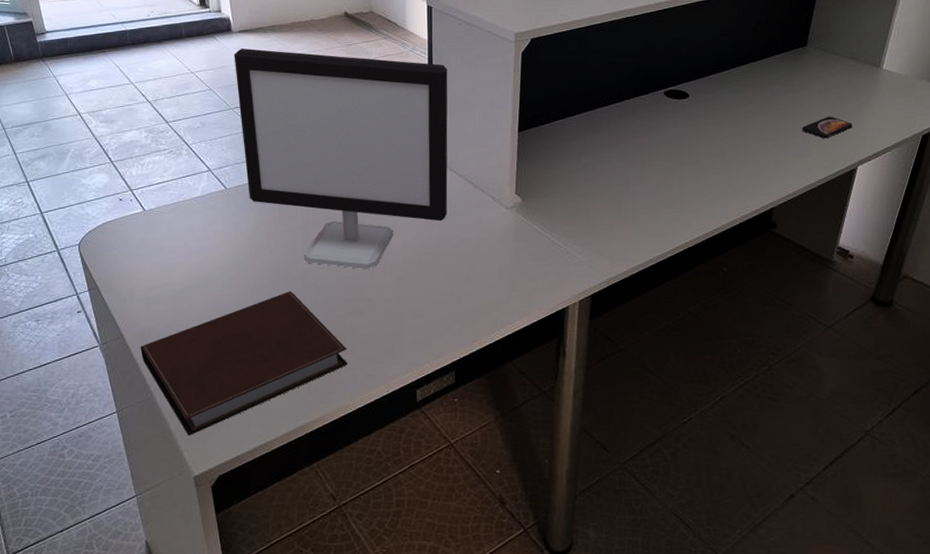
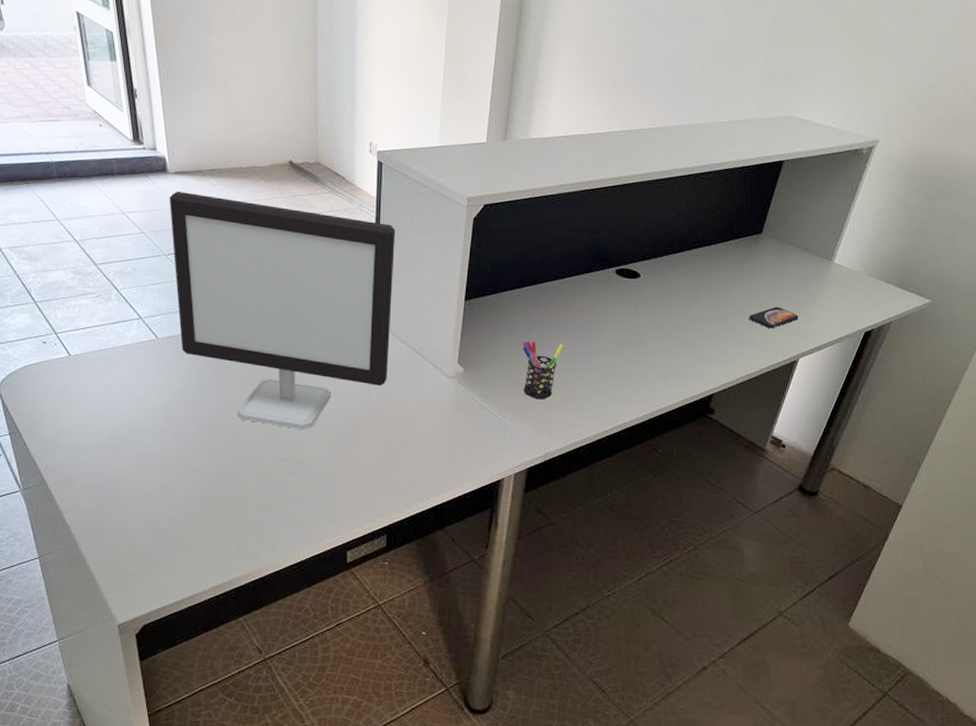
notebook: present [140,291,347,437] -> none [64,447,279,586]
pen holder: none [577,167,619,224] -> present [522,341,564,399]

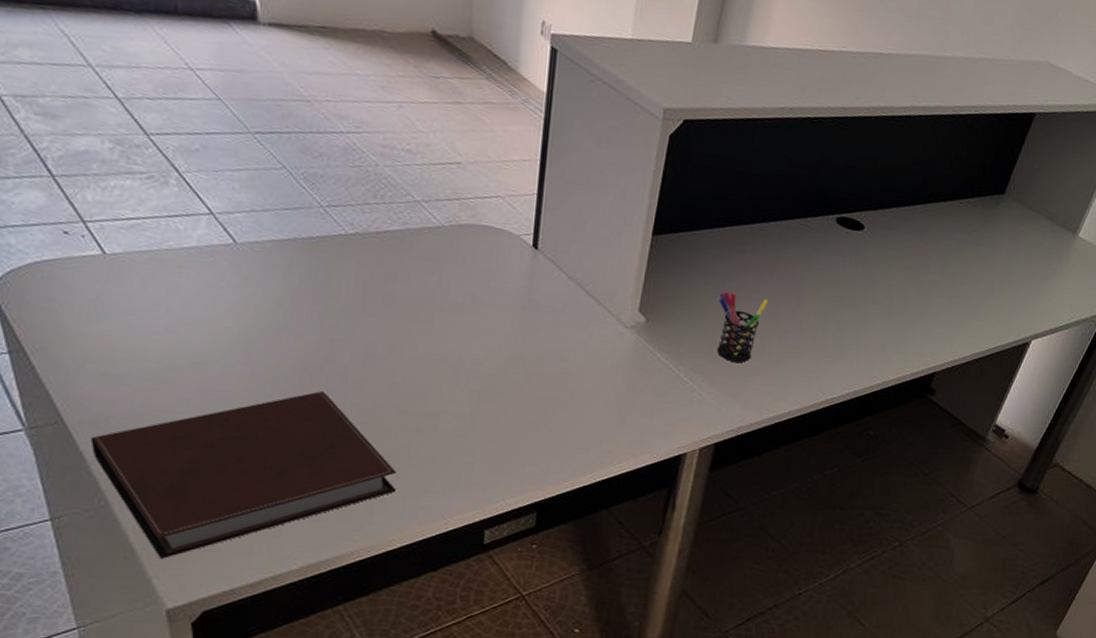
notebook: none [64,447,279,586] -> present [90,391,397,560]
computer monitor: present [169,191,396,430] -> none [258,49,570,378]
smartphone: present [749,306,799,329] -> none [982,279,1035,304]

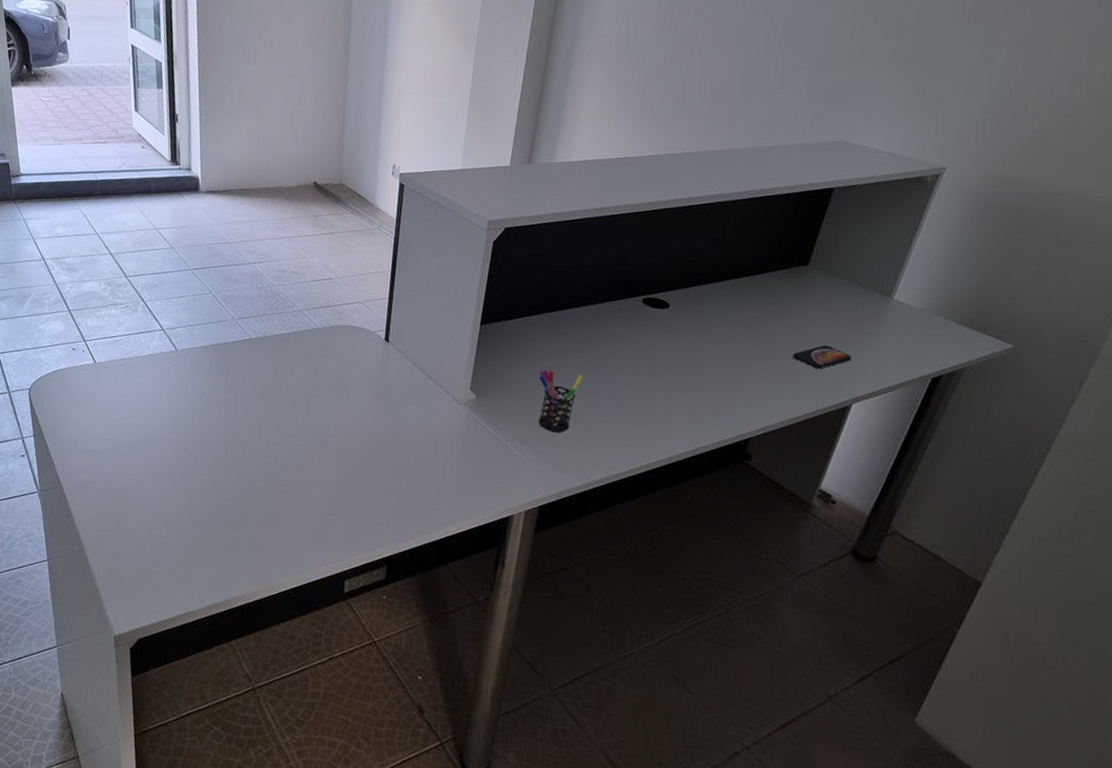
notebook: present [90,391,397,560] -> none [76,462,279,595]
smartphone: none [982,279,1035,304] -> present [793,344,852,369]

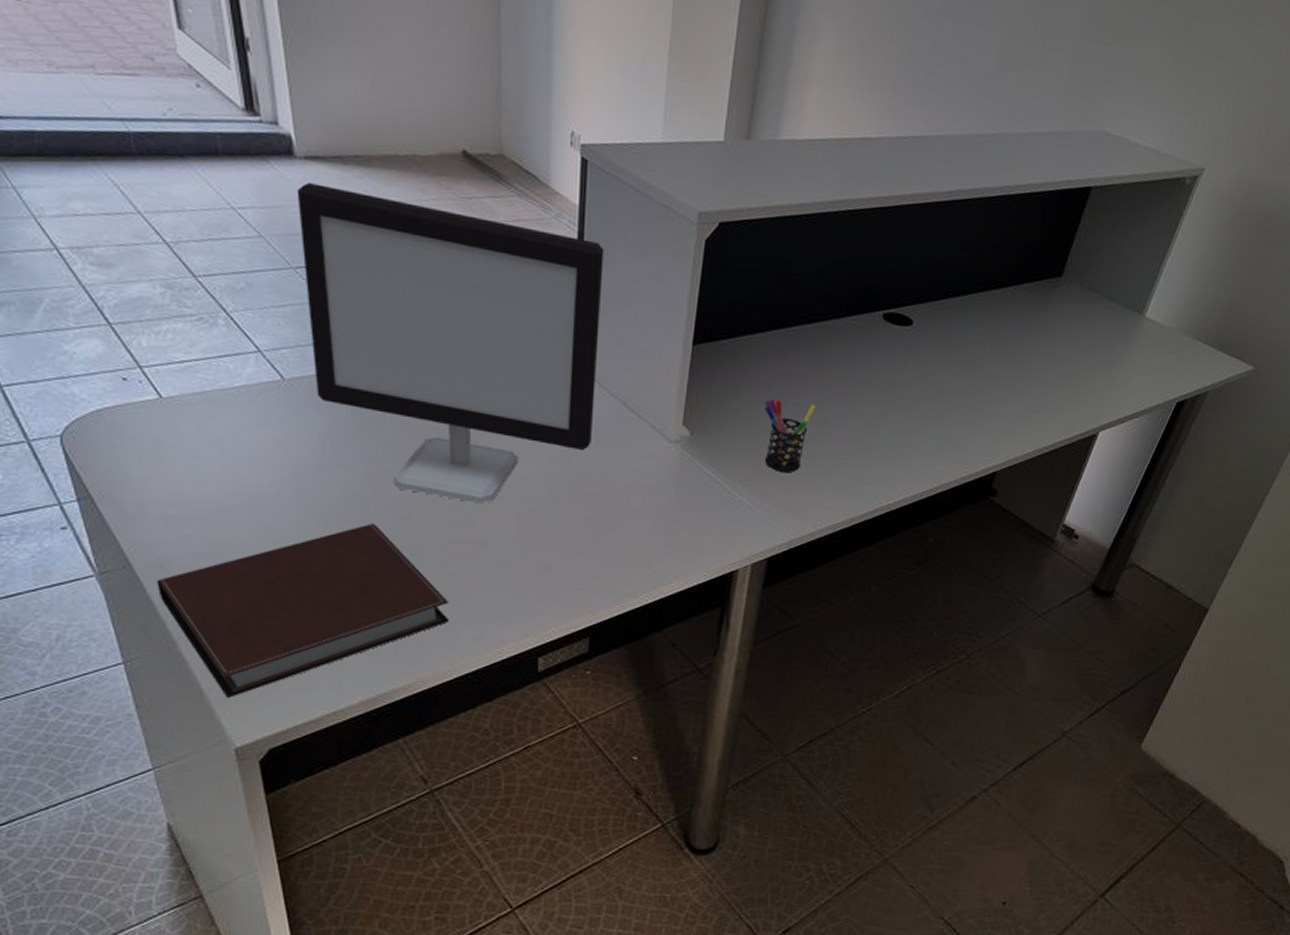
notebook: none [76,462,279,595] -> present [156,523,449,699]
computer monitor: none [198,209,414,450] -> present [297,183,604,505]
smartphone: present [793,344,852,369] -> none [1042,367,1101,395]

